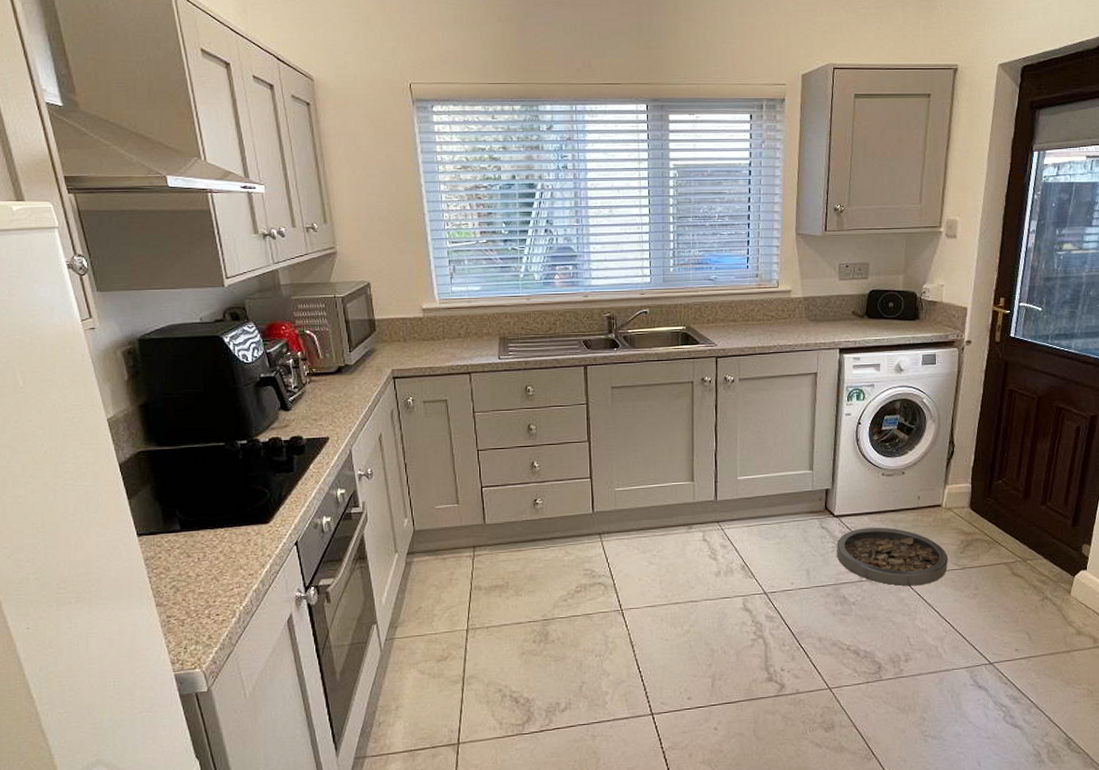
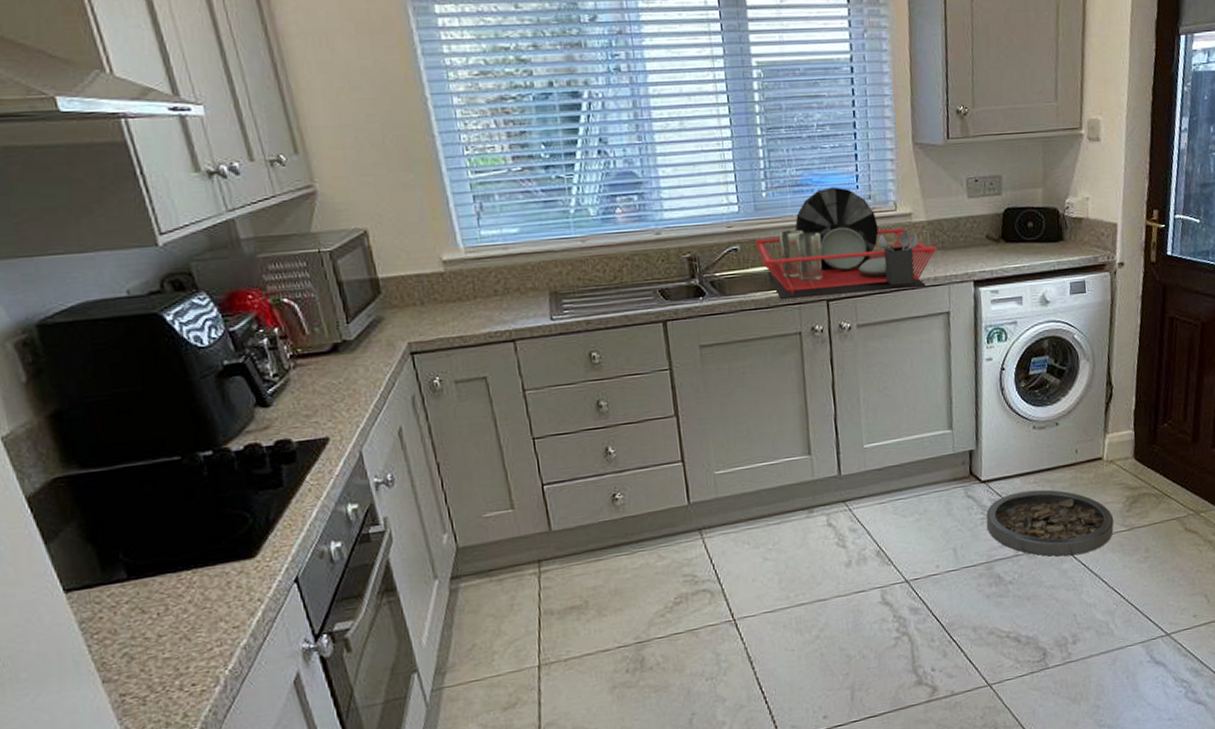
dish rack: none [662,266,810,355] -> present [755,187,937,300]

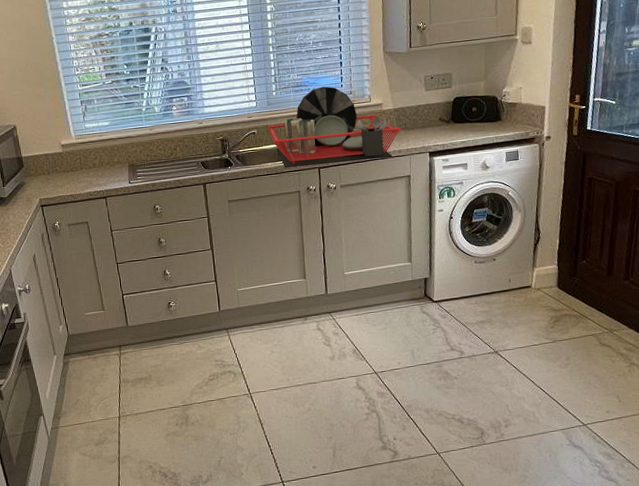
pet bowl: present [986,489,1114,557] -> none [437,309,540,360]

